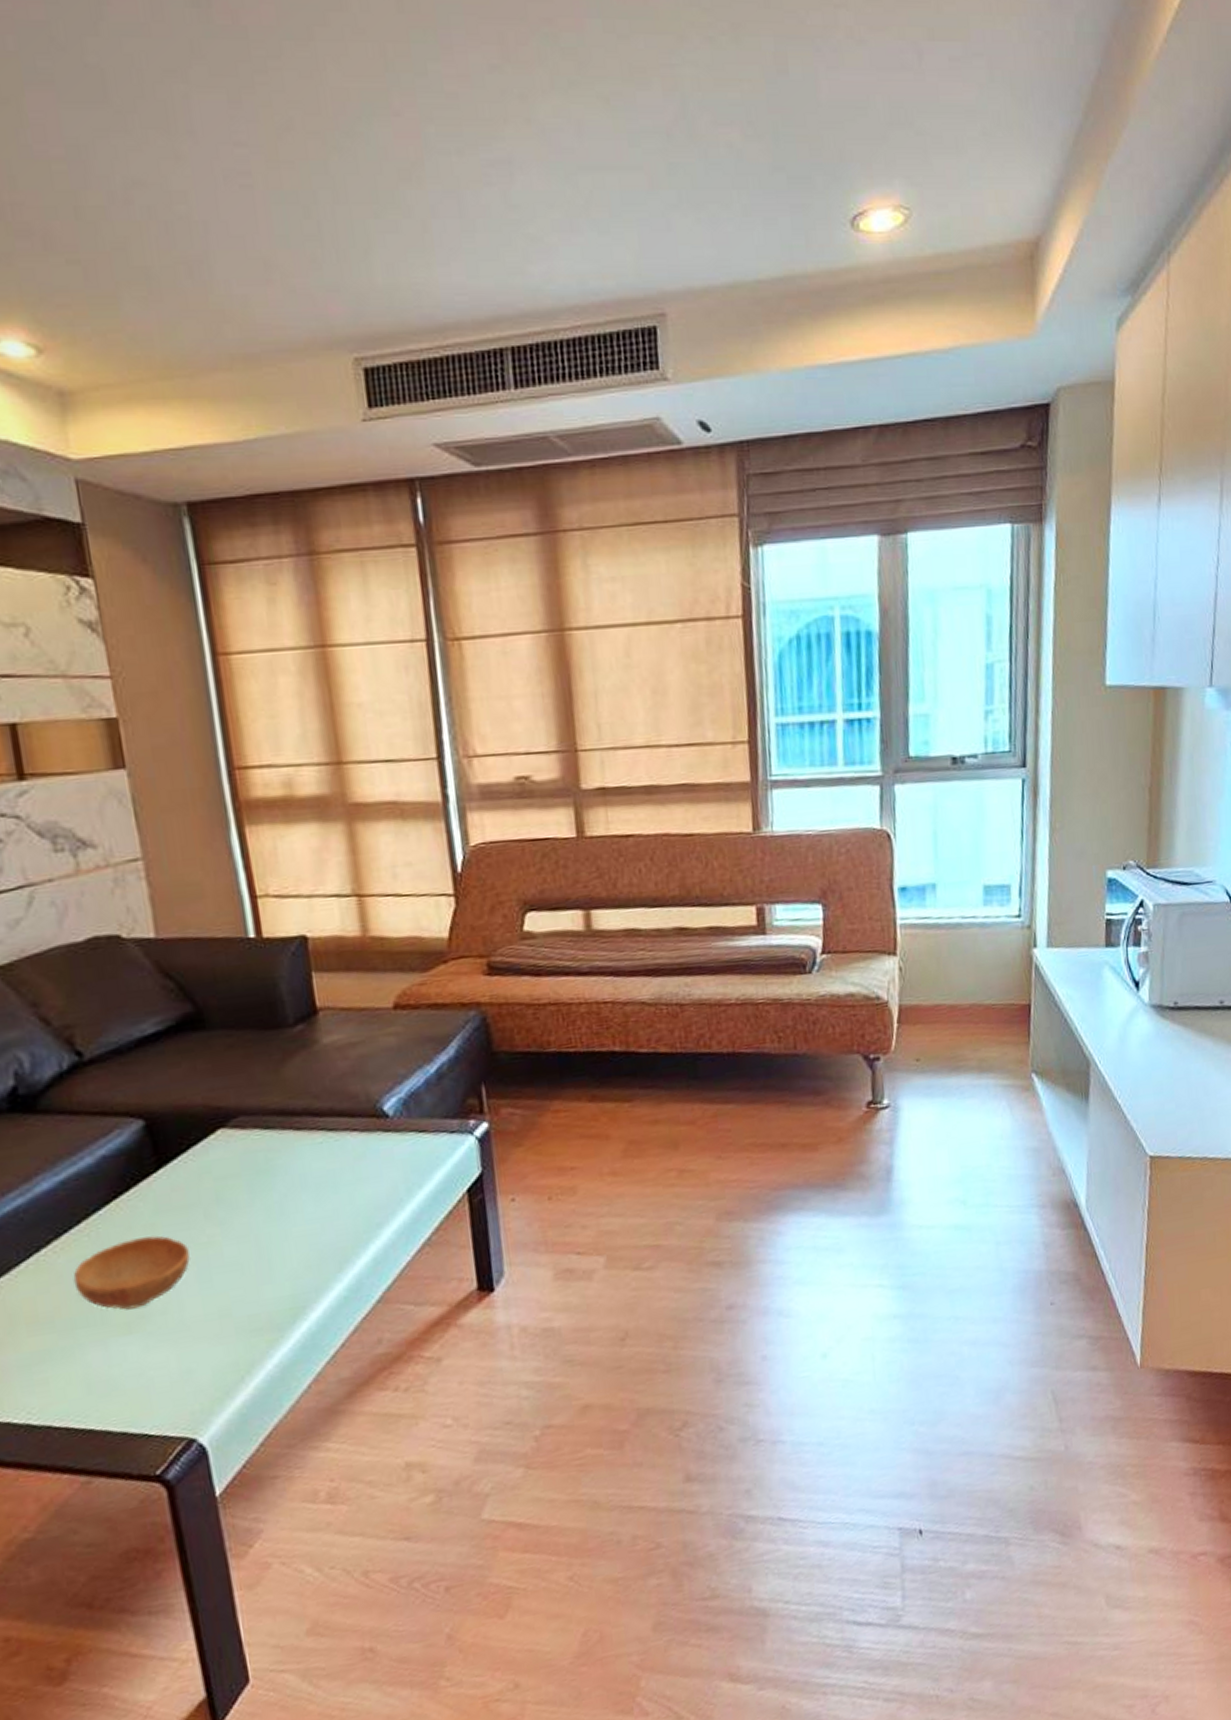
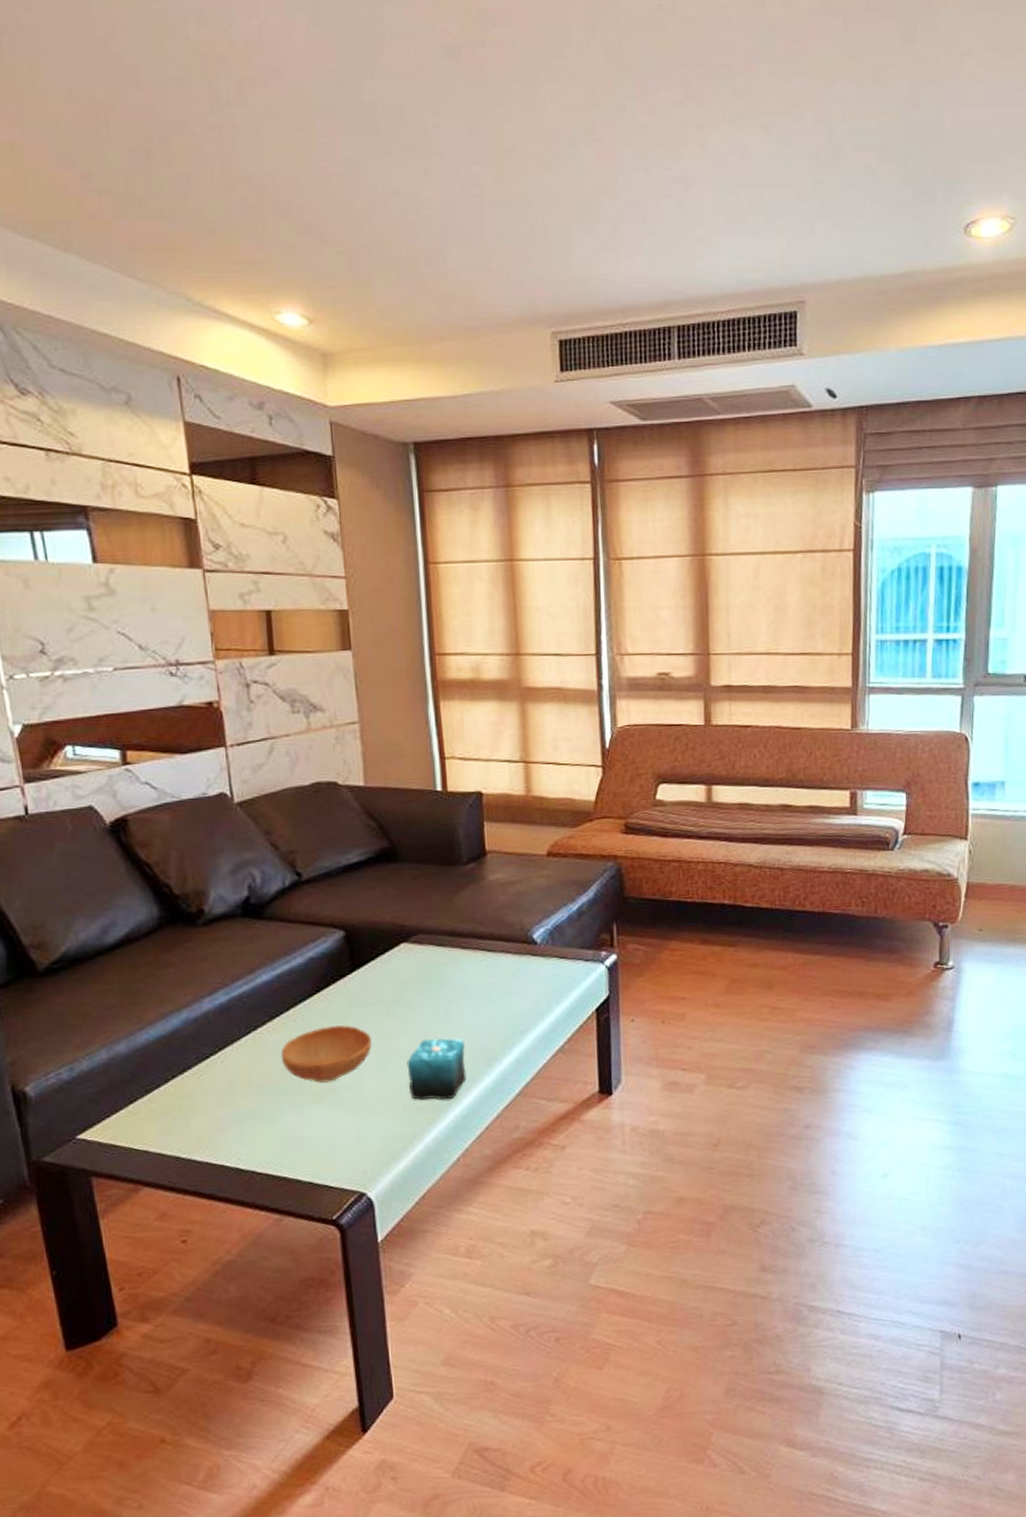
candle: none [235,1239,313,1319] -> present [407,1038,467,1100]

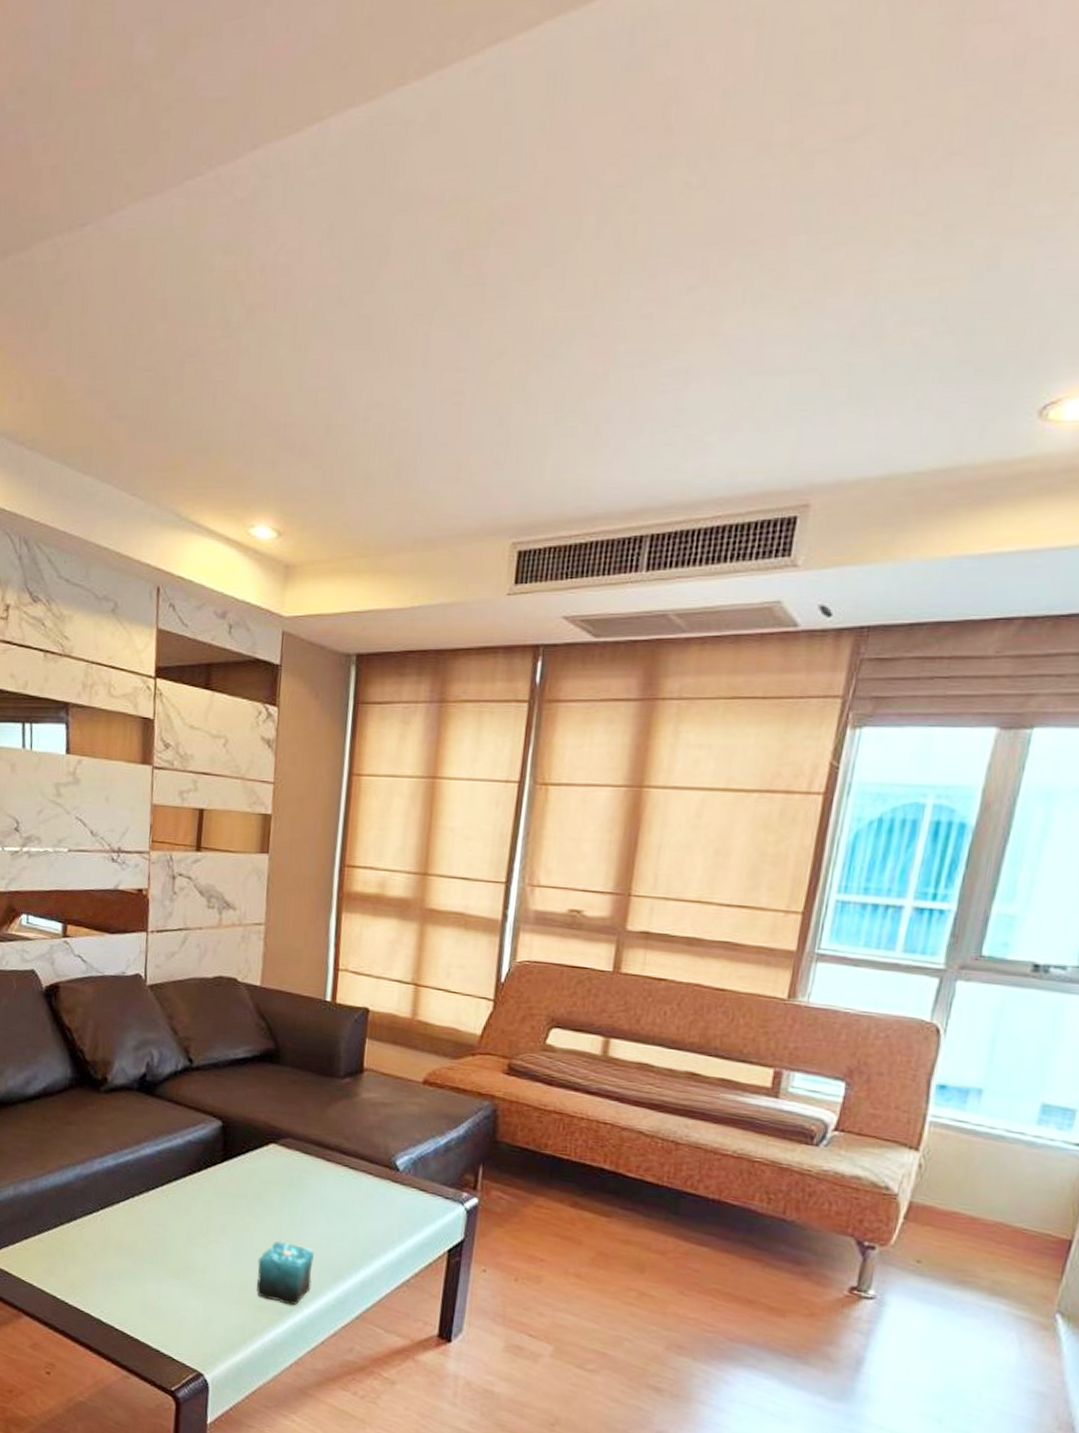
bowl: present [280,1025,372,1083] -> none [150,1208,230,1262]

